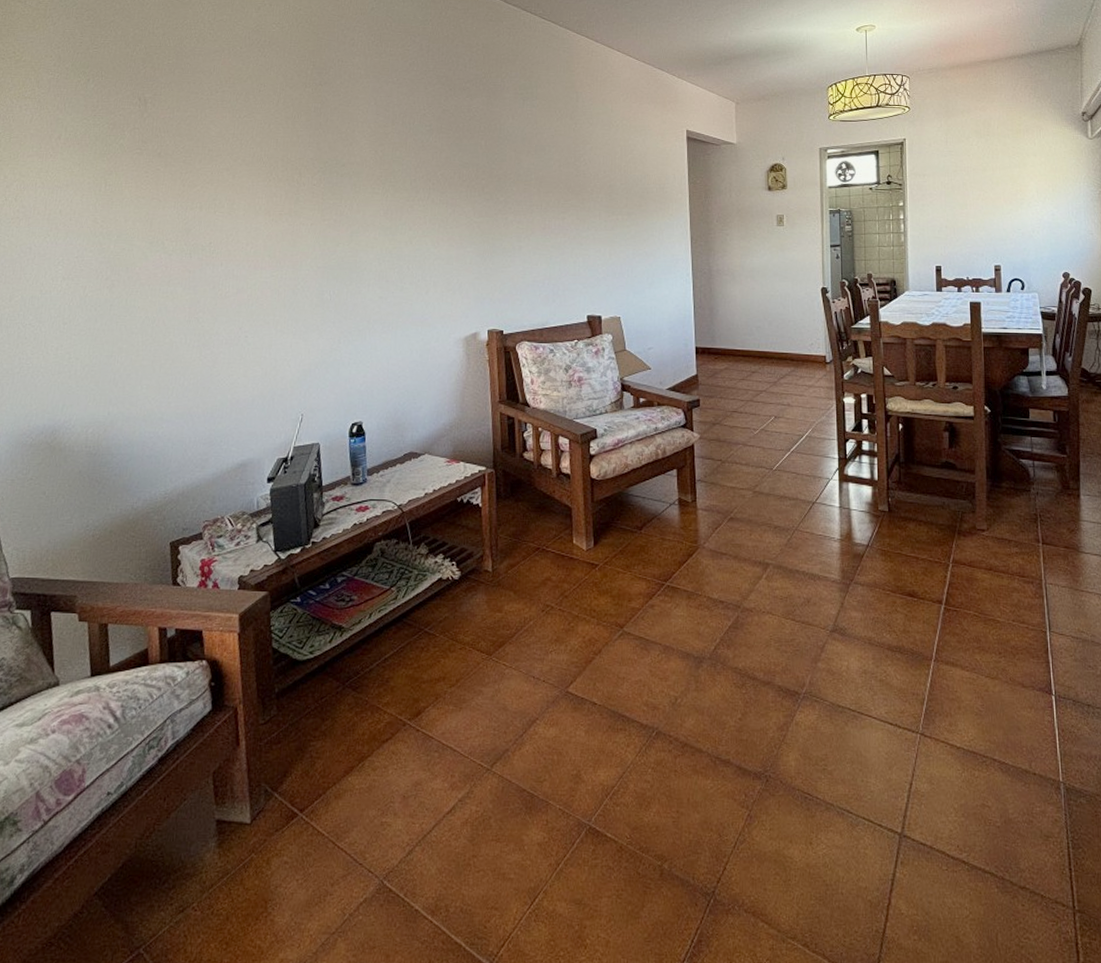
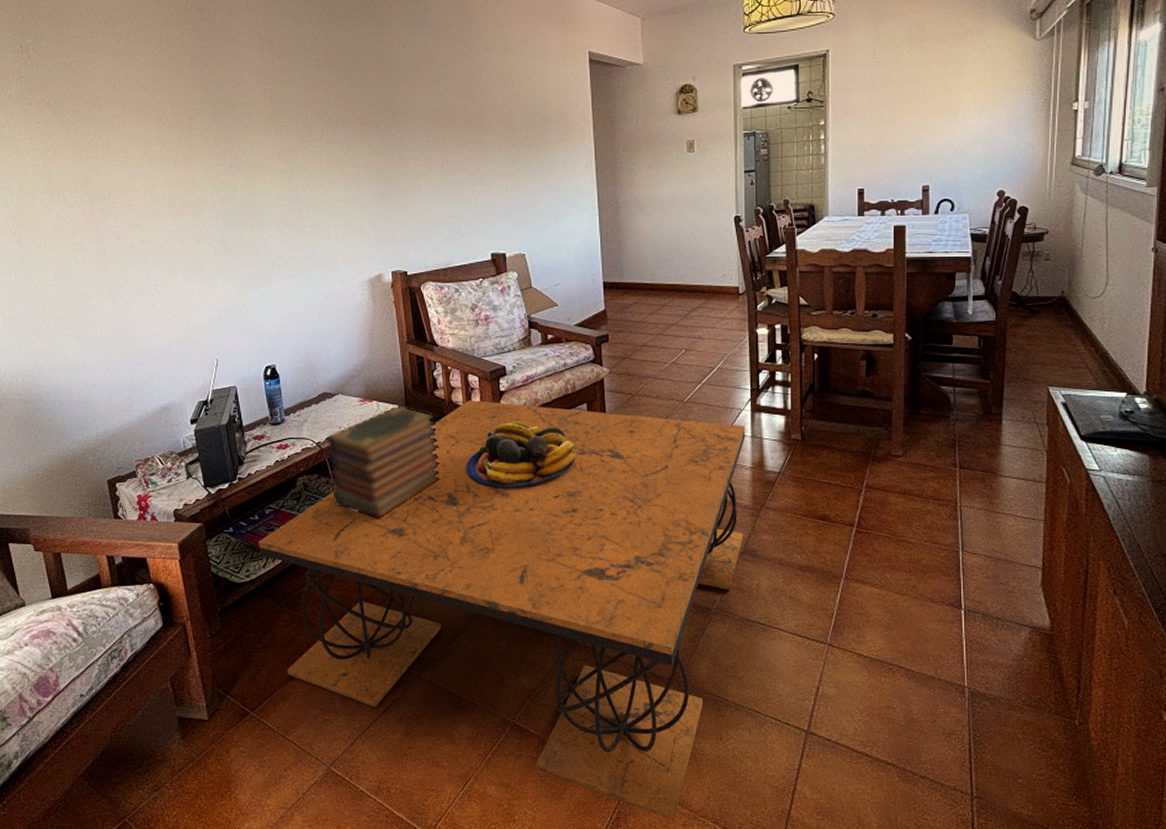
coffee table: none [326,464,834,943] -> present [258,400,746,820]
book stack: none [408,467,525,590] -> present [326,406,440,519]
fruit bowl: none [551,486,664,558] -> present [465,421,575,488]

